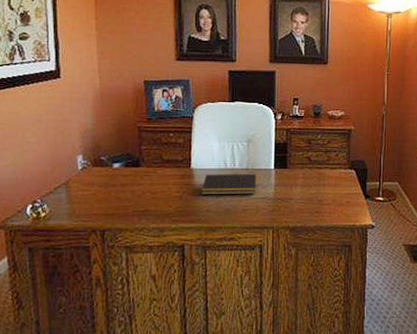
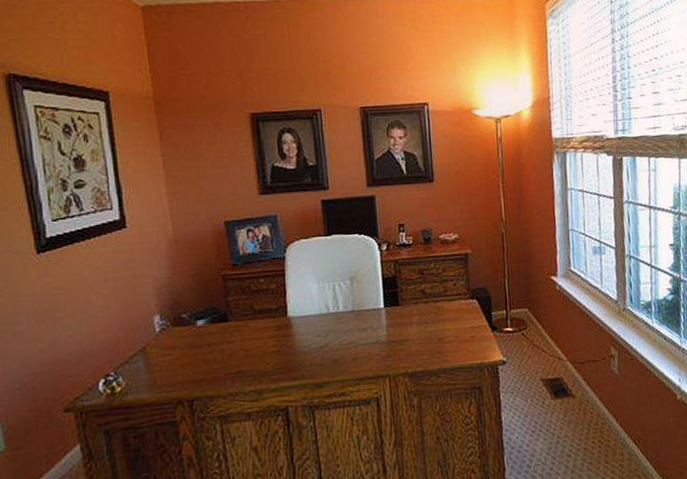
notepad: present [201,173,257,195] -> none [302,315,366,347]

